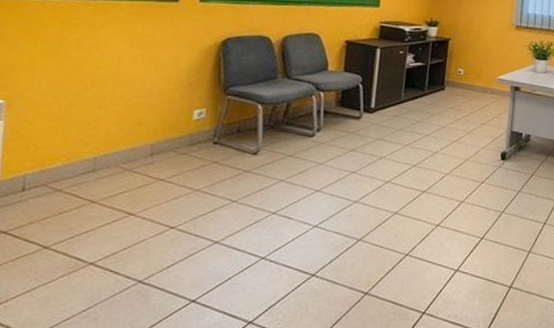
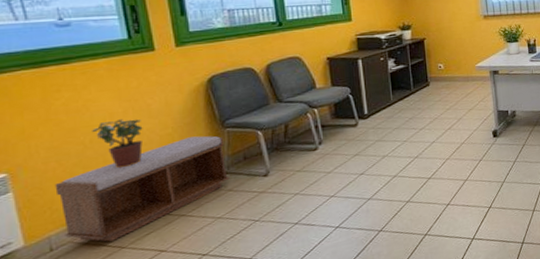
bench: none [40,97,223,193] -> present [55,136,230,242]
potted plant: none [96,65,147,117] -> present [92,119,143,169]

